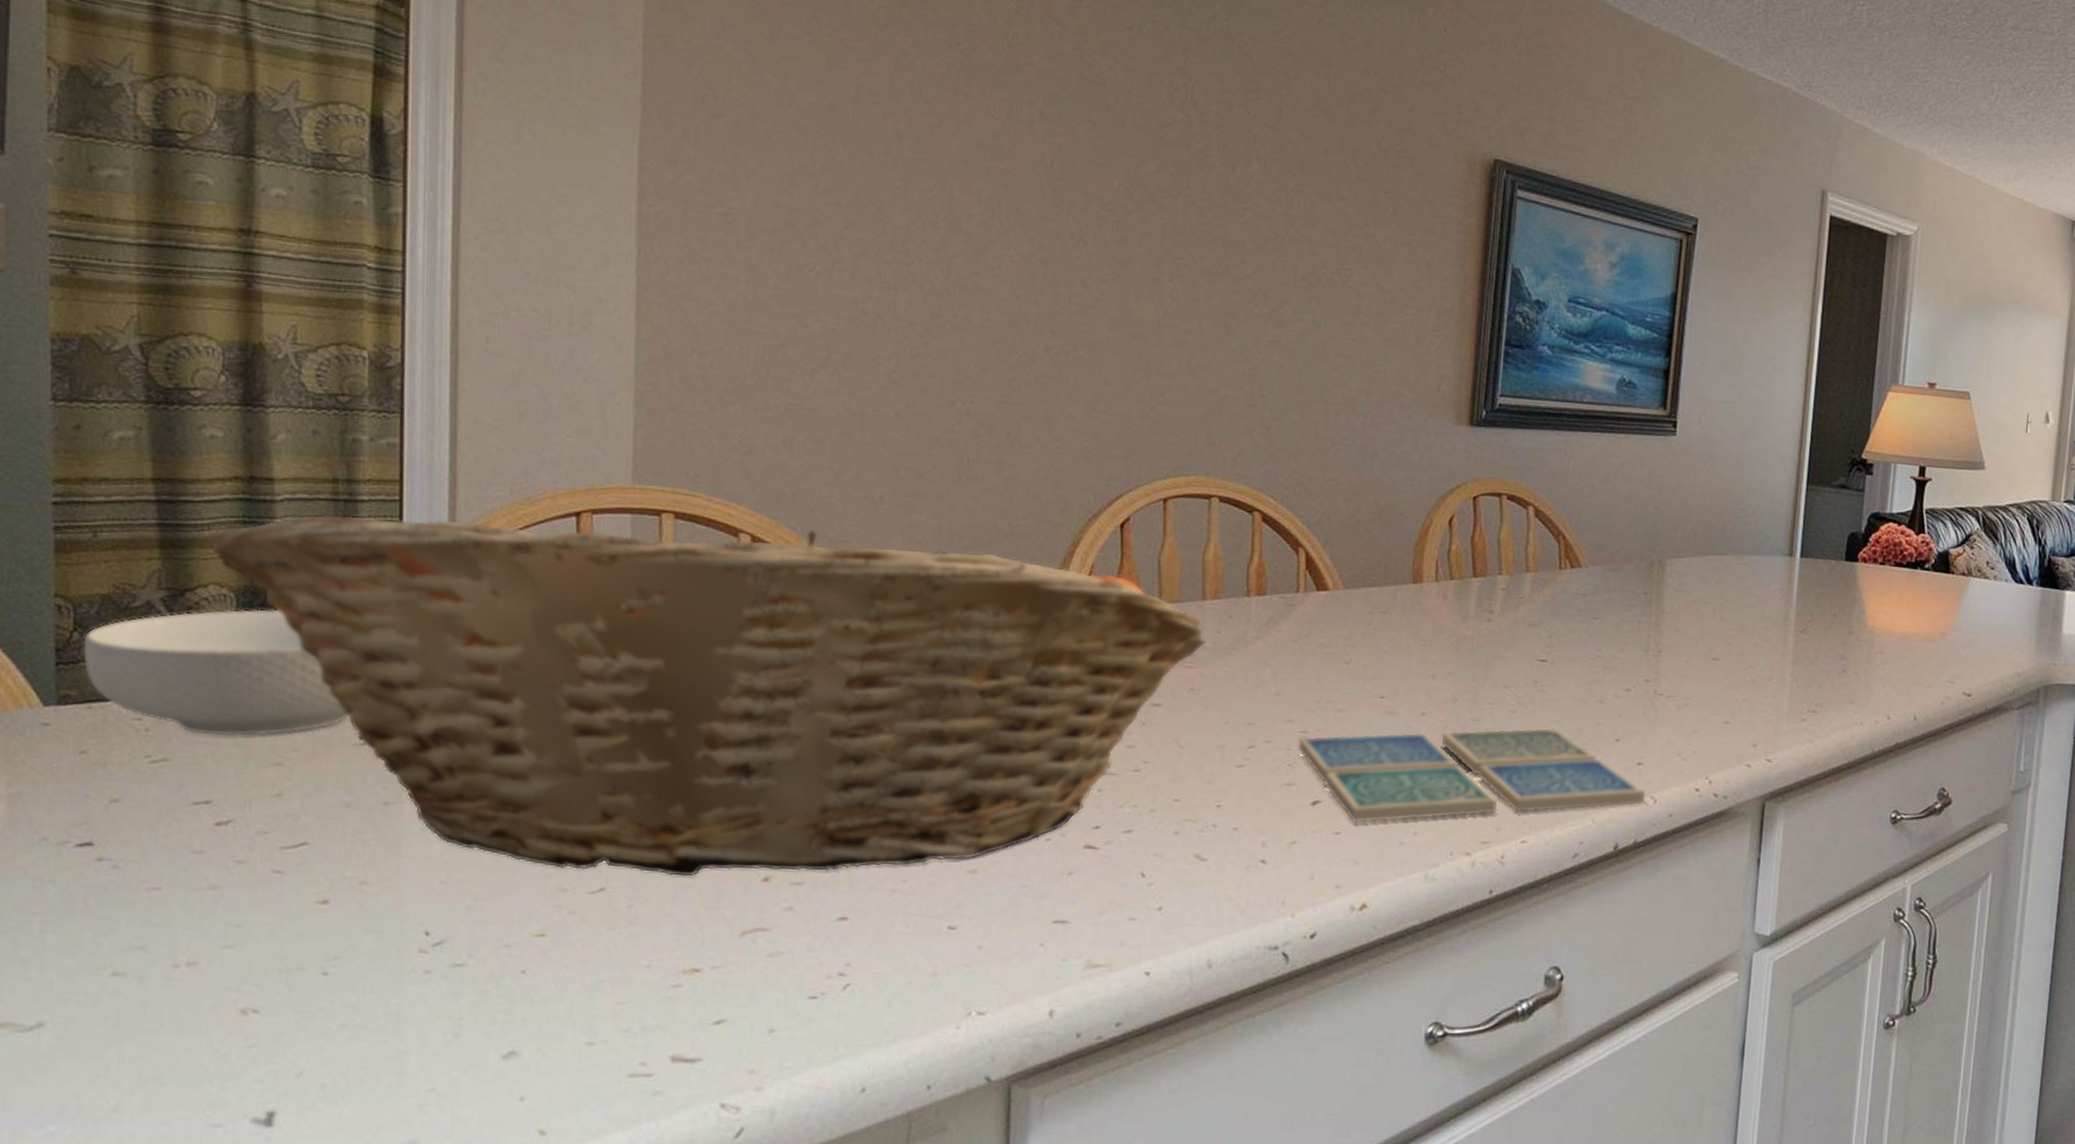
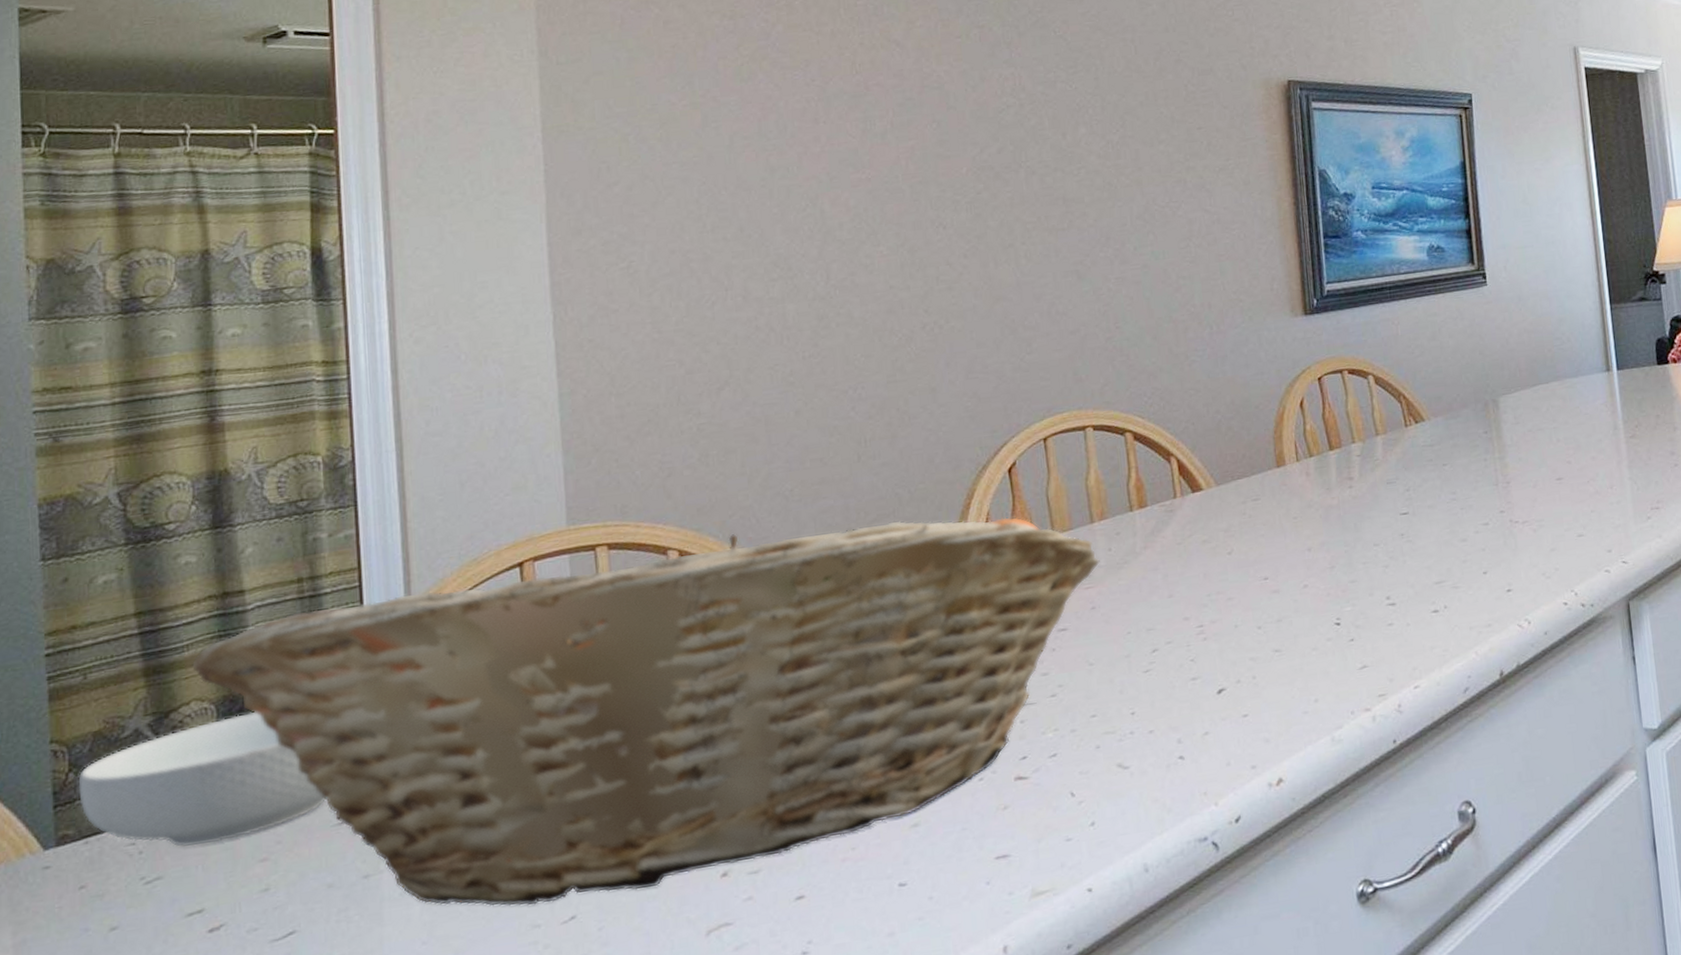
drink coaster: present [1298,727,1646,823] -> none [1197,573,1521,703]

